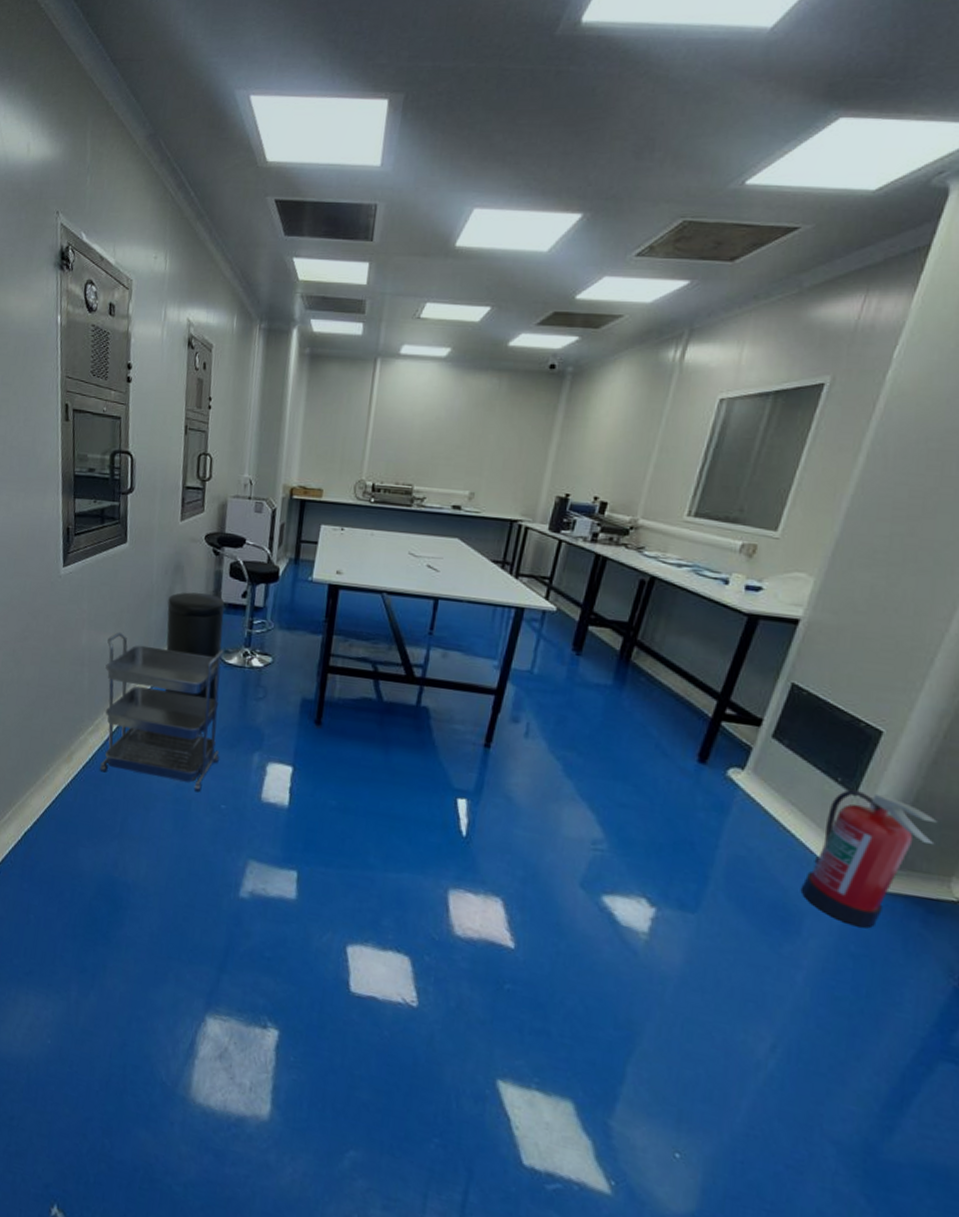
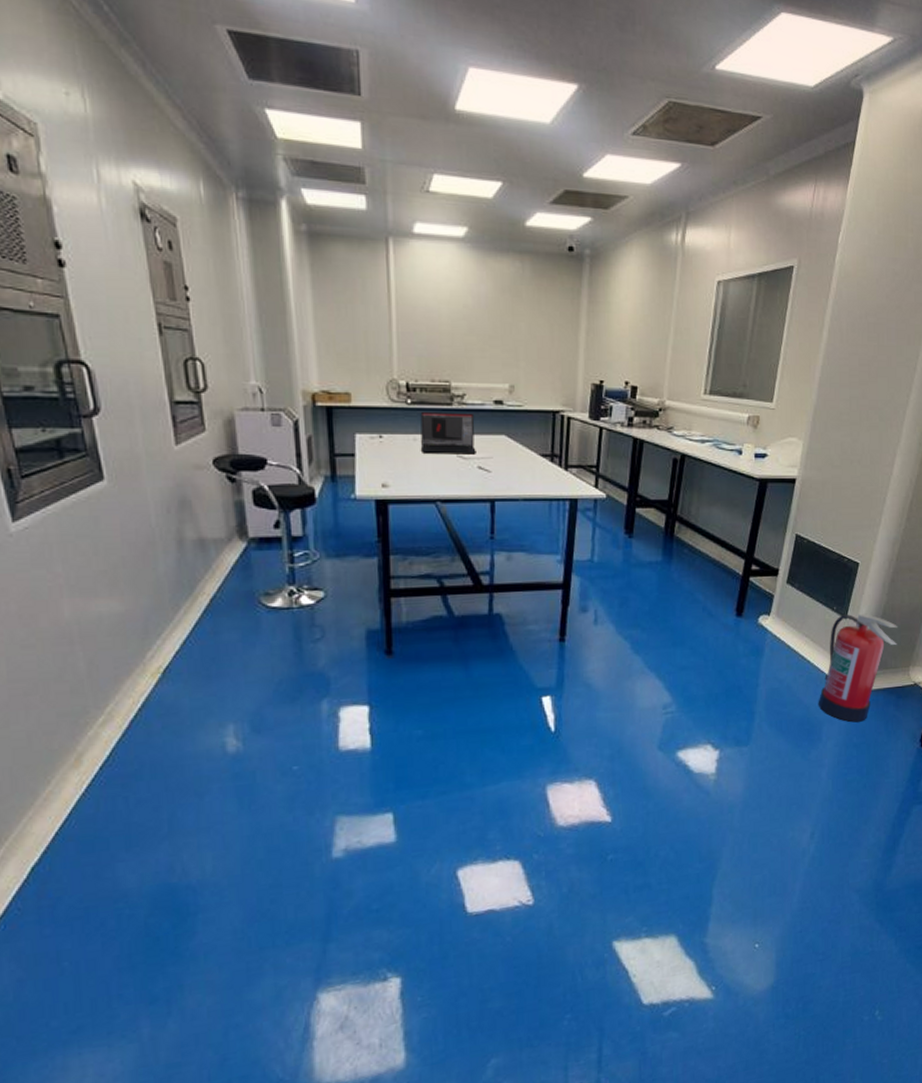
utility cart: present [100,631,224,791] -> none [102,593,281,768]
pedal bin: present [164,592,225,701] -> none [178,530,263,655]
laptop: none [377,511,432,554] -> present [420,412,476,455]

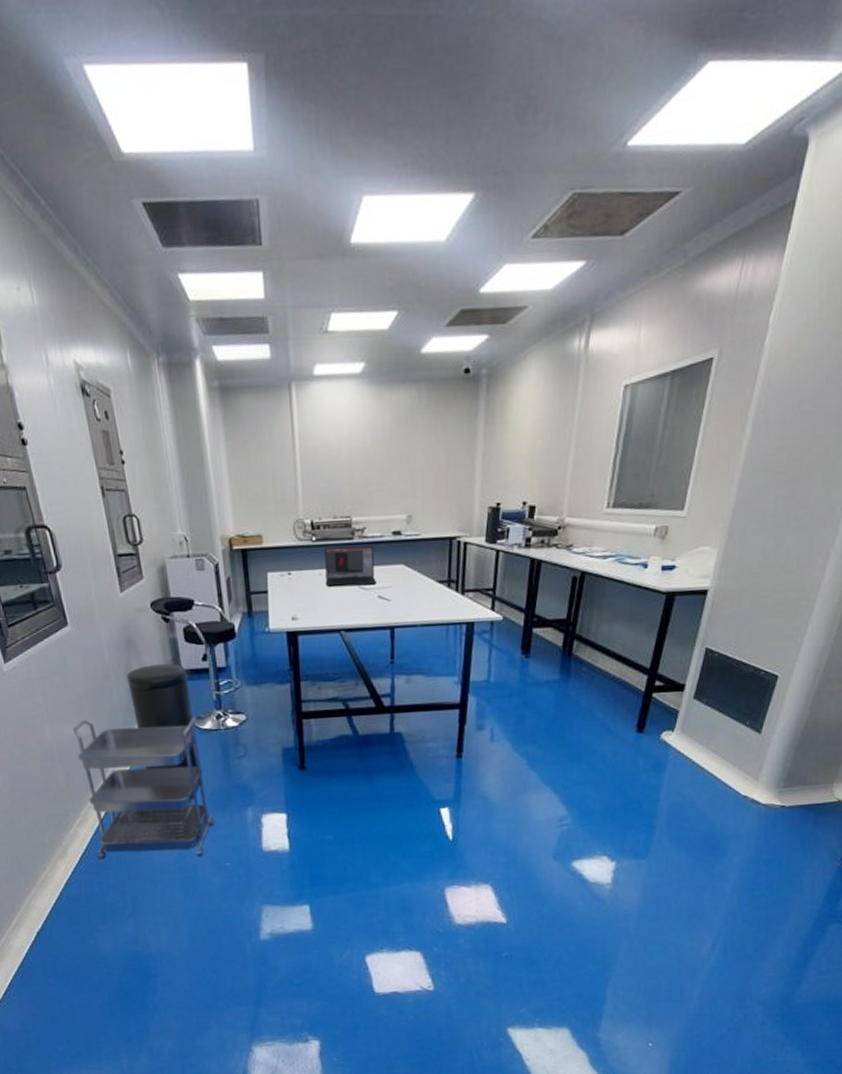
utility cart: none [102,593,281,768] -> present [73,717,215,859]
pedal bin: none [178,530,263,655] -> present [127,663,198,770]
fire extinguisher: present [818,613,899,723] -> none [724,728,822,839]

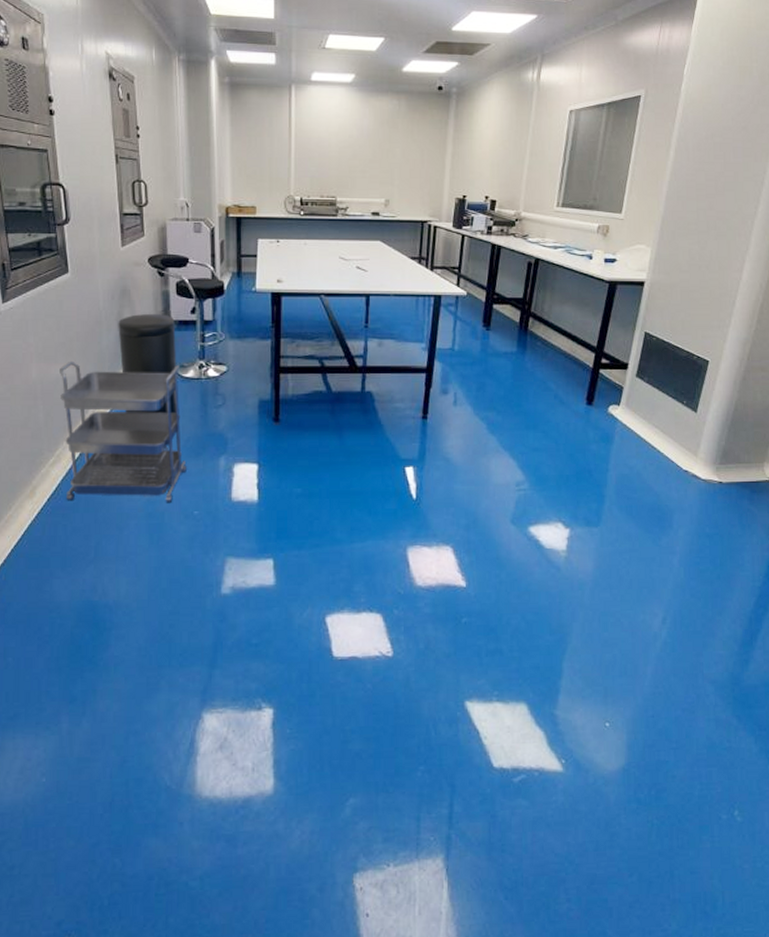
laptop: present [324,545,377,587] -> none [311,222,355,256]

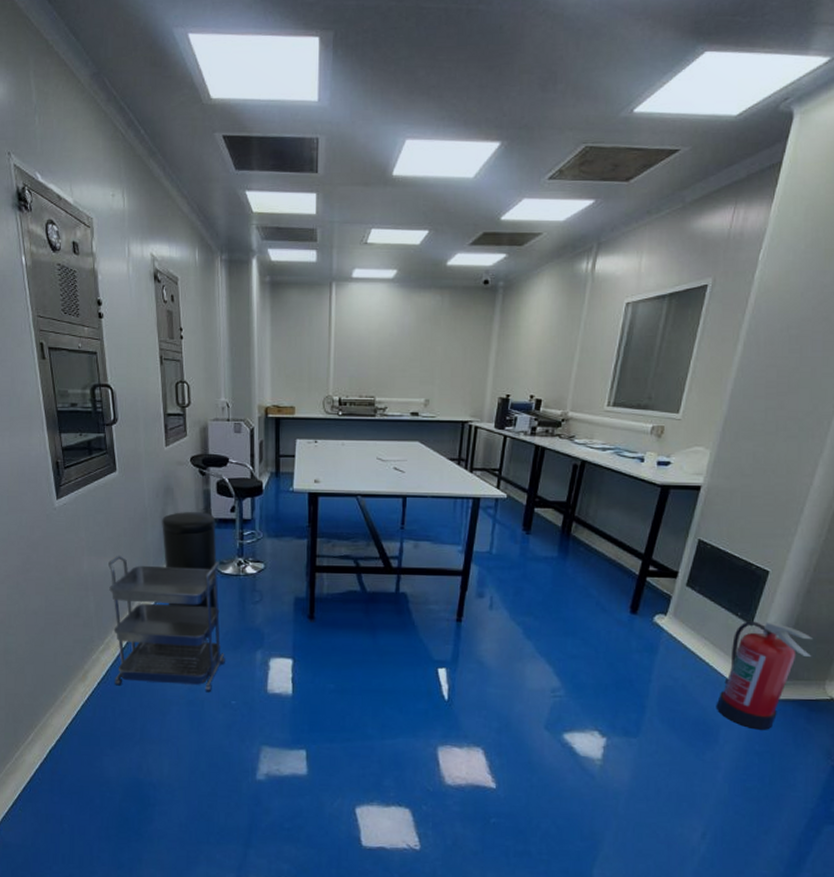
fire extinguisher: none [668,409,751,513] -> present [716,621,814,730]

